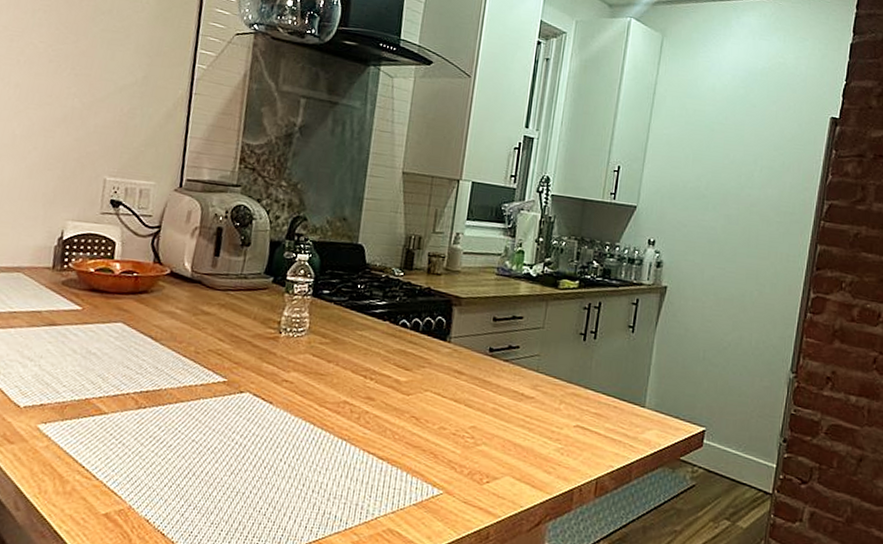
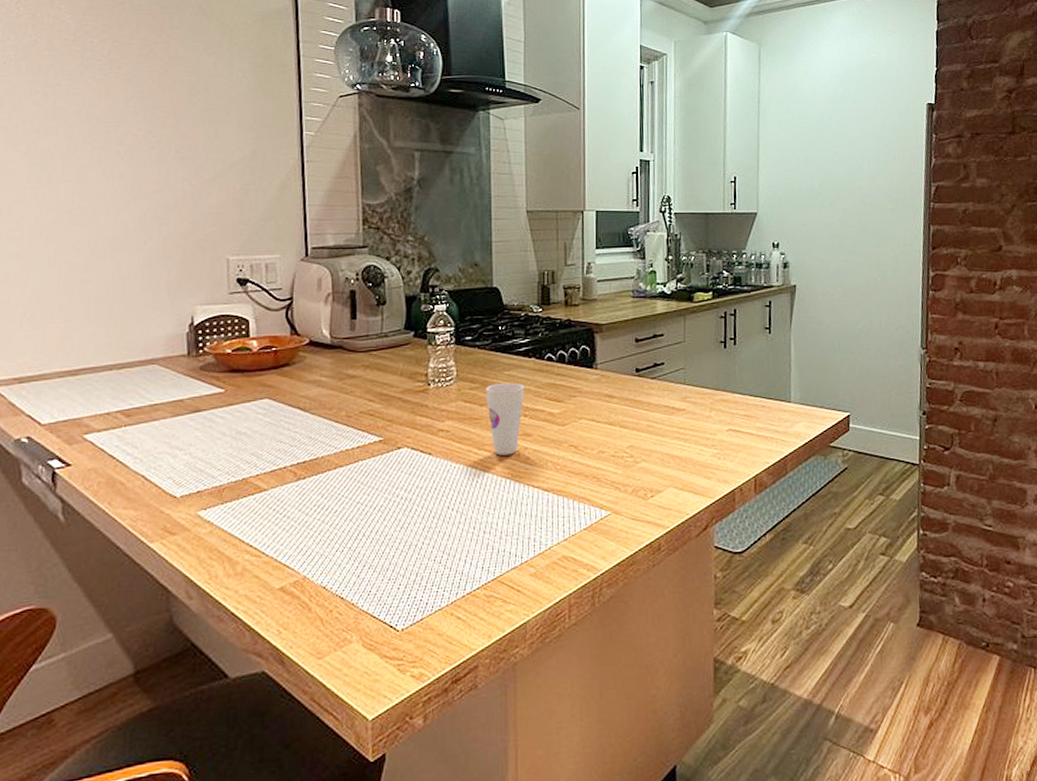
cup: none [334,341,375,417] -> present [485,382,525,456]

